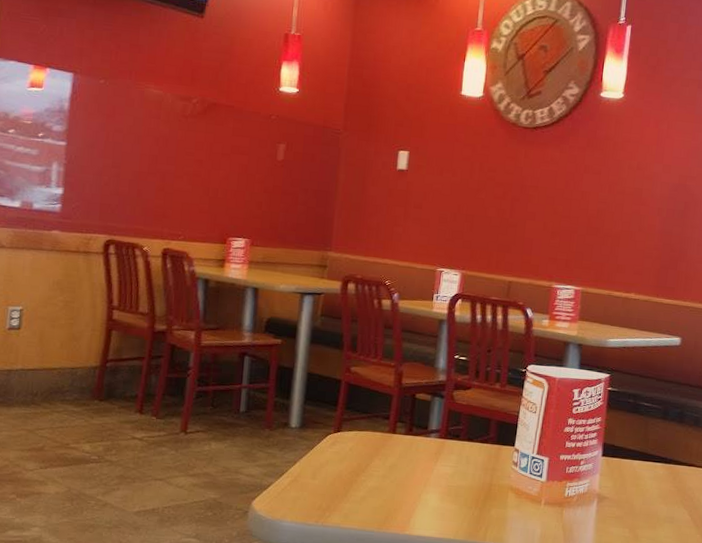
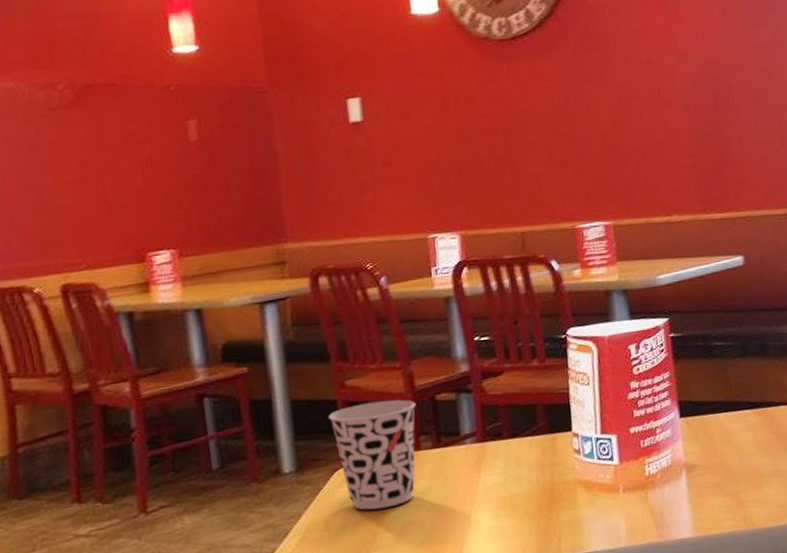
cup: none [332,387,400,473] -> present [328,399,416,510]

